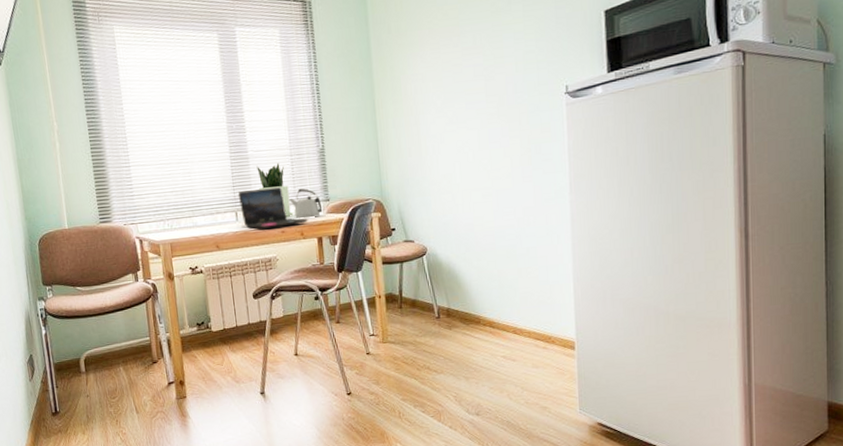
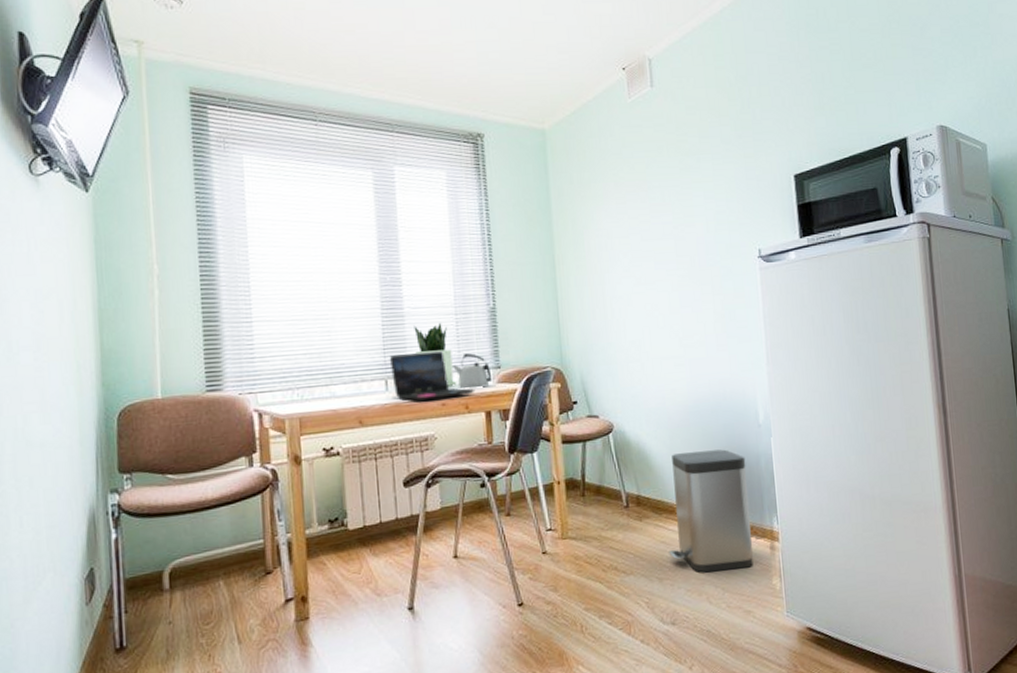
pedal bin: none [474,269,551,374] -> present [669,449,754,573]

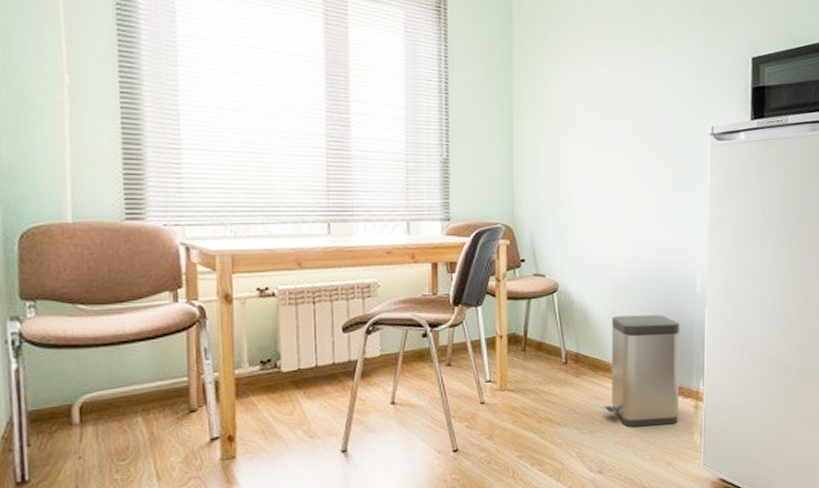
laptop: present [390,351,476,401] -> none [334,198,423,247]
planter: present [414,322,457,388] -> none [361,168,404,236]
kettle: present [451,353,493,389] -> none [399,203,441,239]

